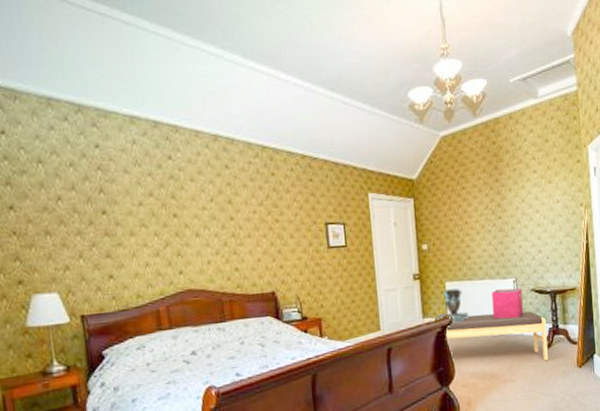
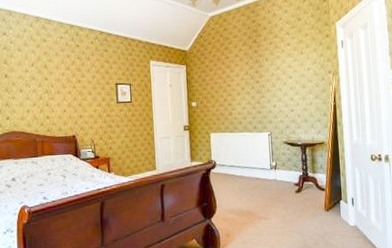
bench: present [432,311,548,360] -> none [198,160,298,203]
decorative urn: present [436,288,470,322] -> none [202,139,230,166]
storage bin: present [492,288,523,319] -> none [249,140,277,166]

